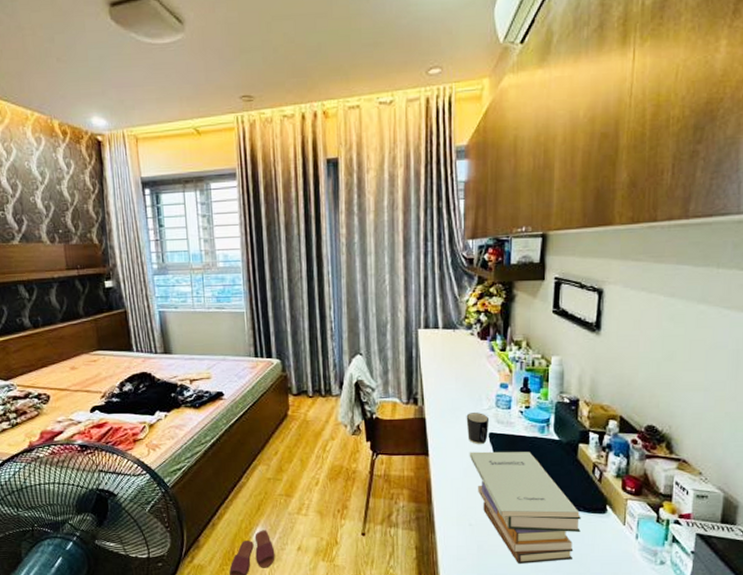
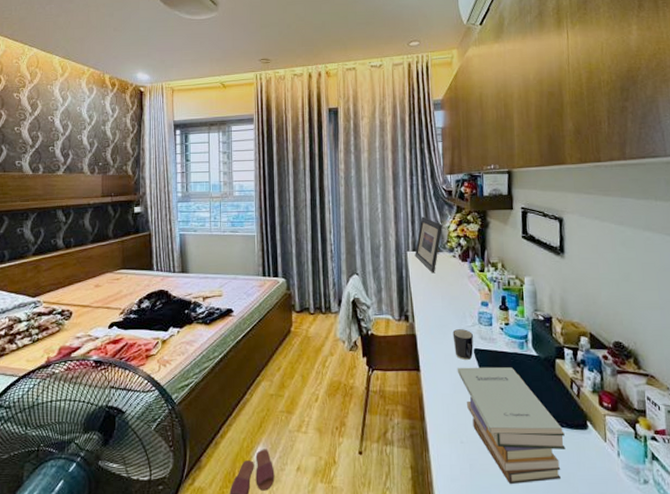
picture frame: none [427,289,461,353] -> present [415,216,443,274]

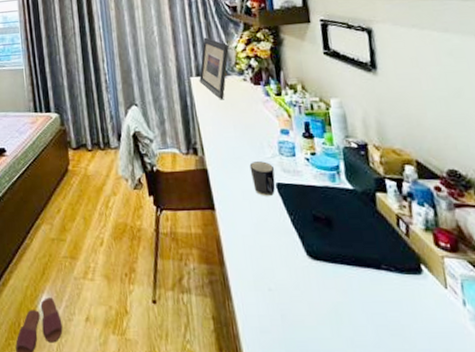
books: present [457,367,566,485] -> none [257,203,397,339]

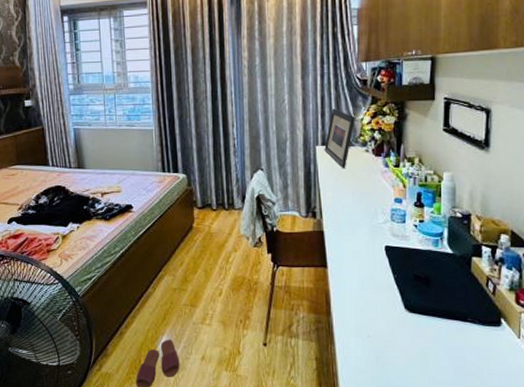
mug: present [249,161,276,196] -> none [363,226,385,257]

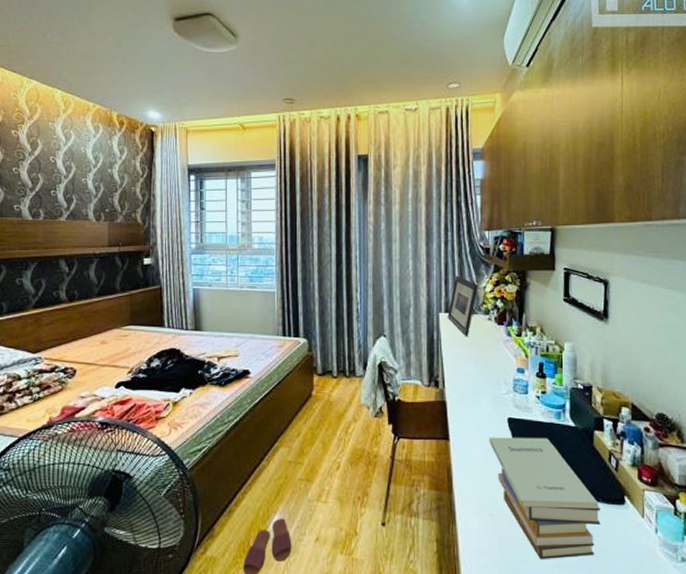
books: none [366,264,476,377] -> present [488,437,601,560]

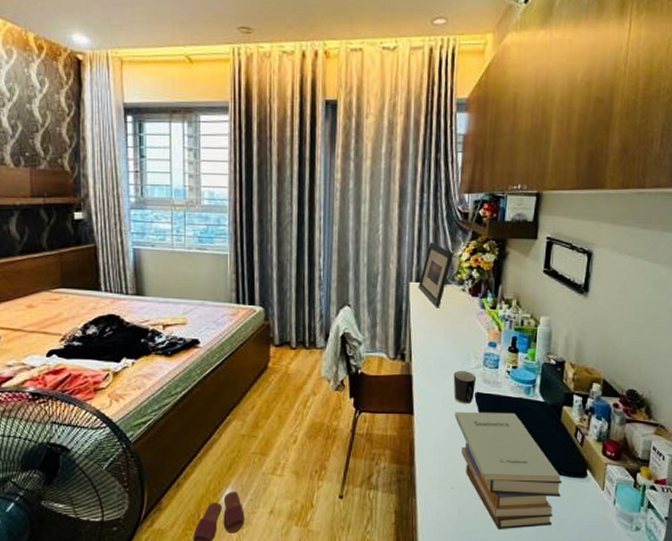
mug: none [485,397,508,429] -> present [453,371,477,404]

